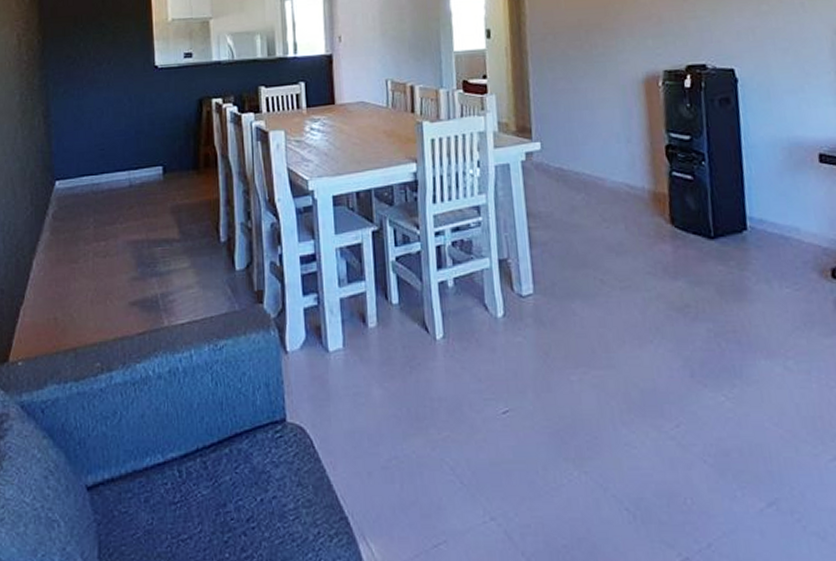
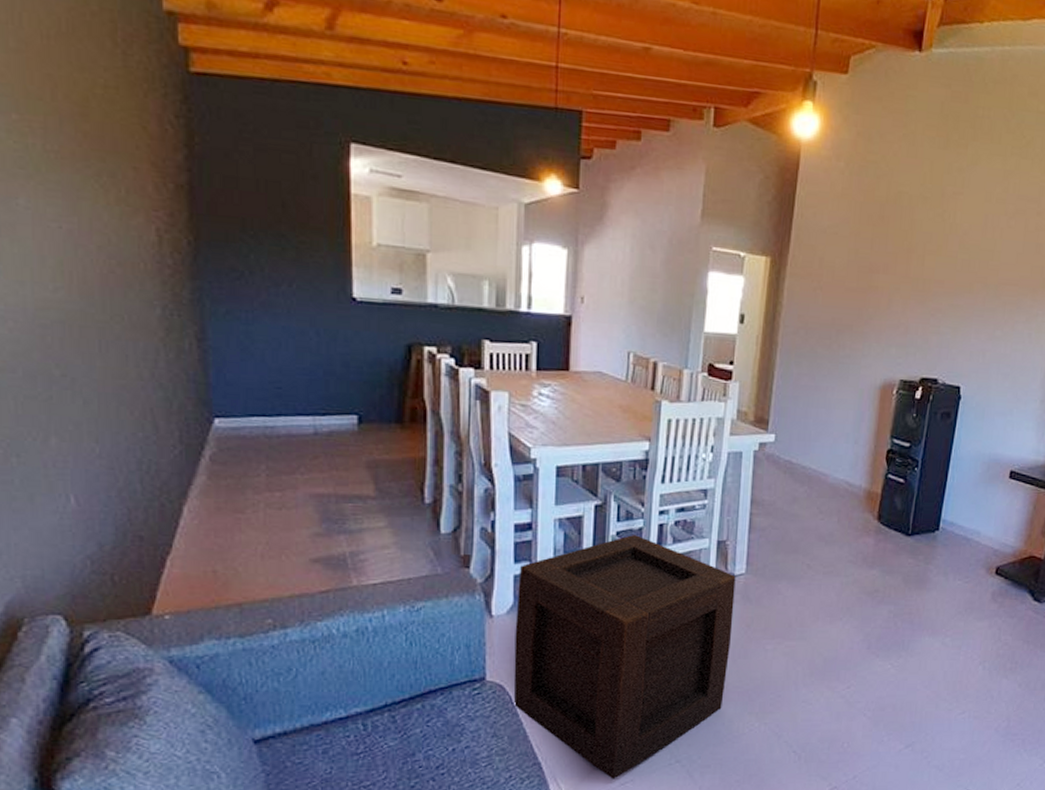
wooden crate: none [308,258,533,540] -> present [513,534,736,779]

